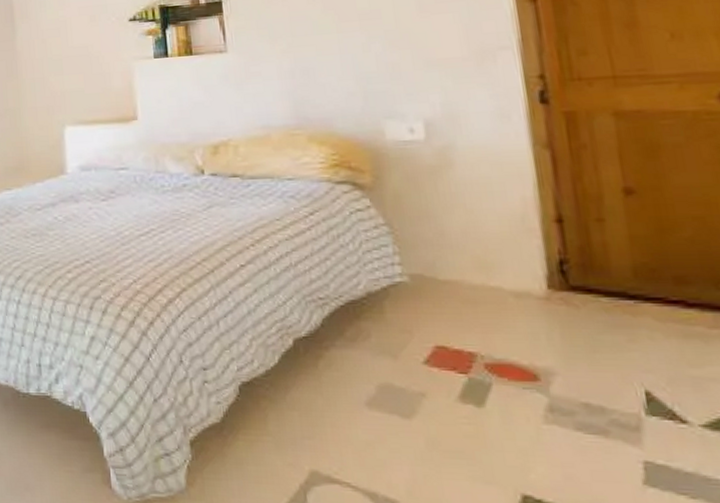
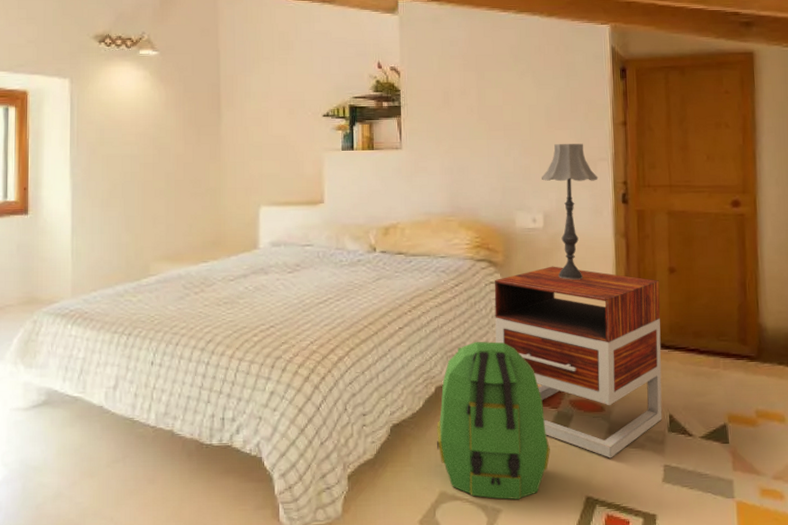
backpack: none [299,284,463,490] -> present [436,342,550,500]
nightstand: none [363,188,634,446] -> present [494,266,663,458]
table lamp: none [417,29,501,206] -> present [542,144,598,280]

